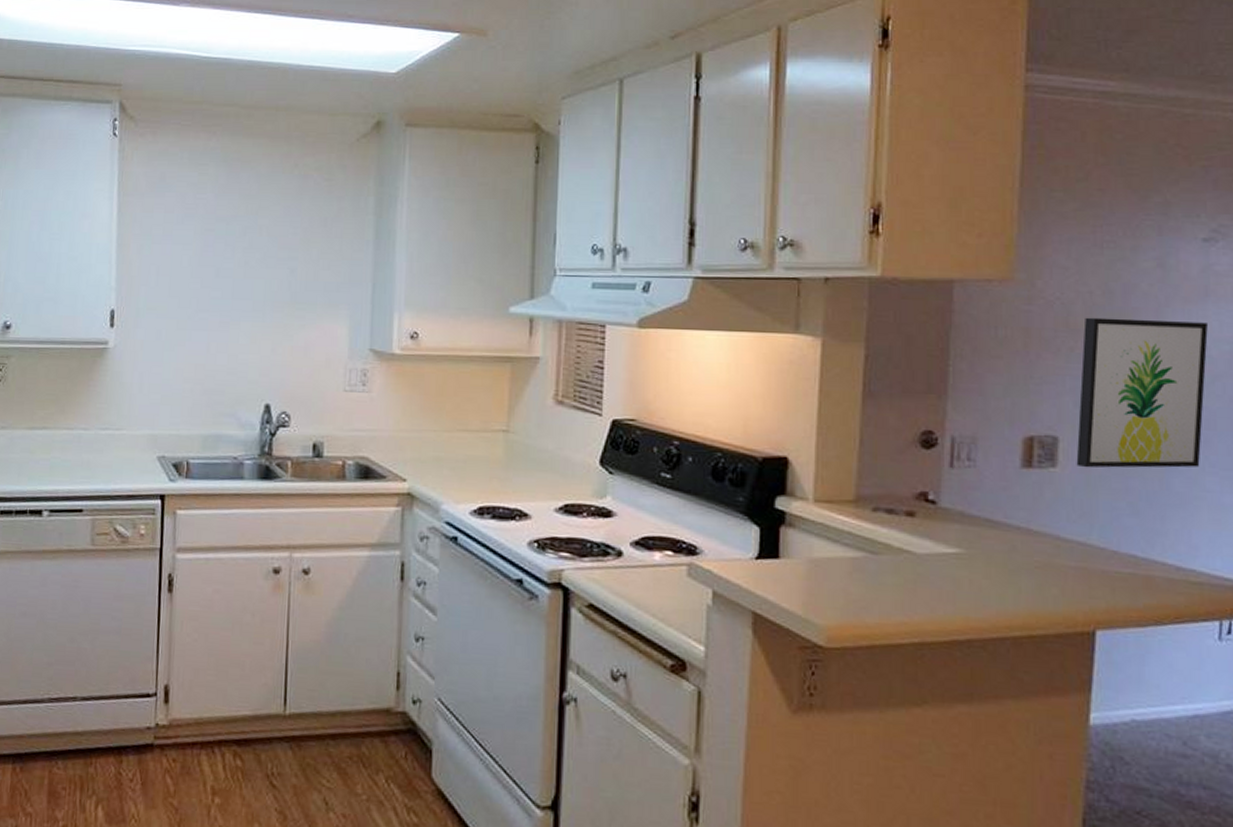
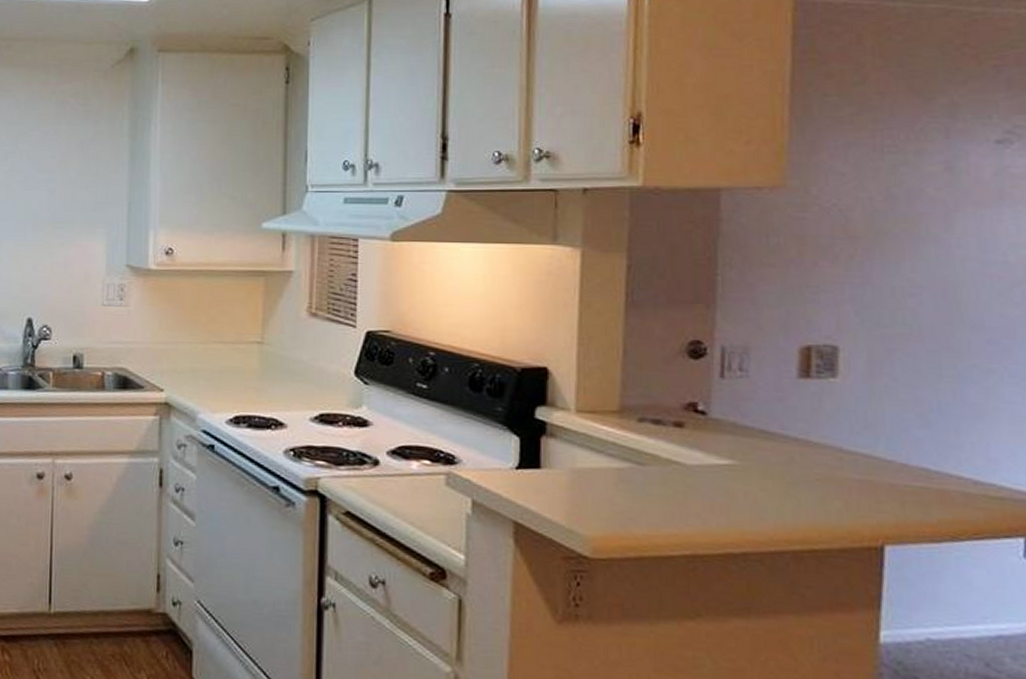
wall art: present [1076,317,1208,468] -> none [858,224,1004,379]

